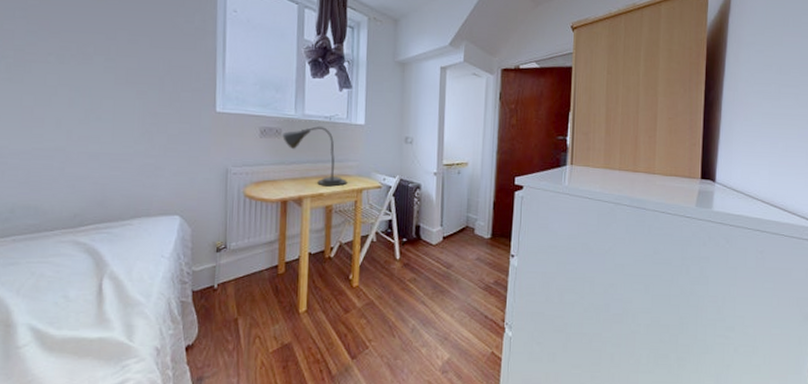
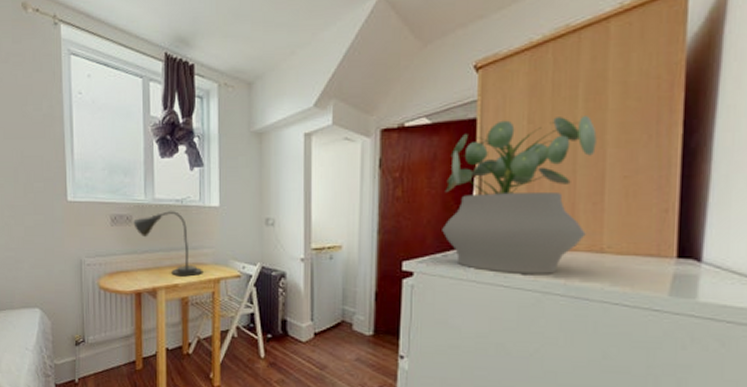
potted plant: none [545,70,652,189] -> present [442,116,597,274]

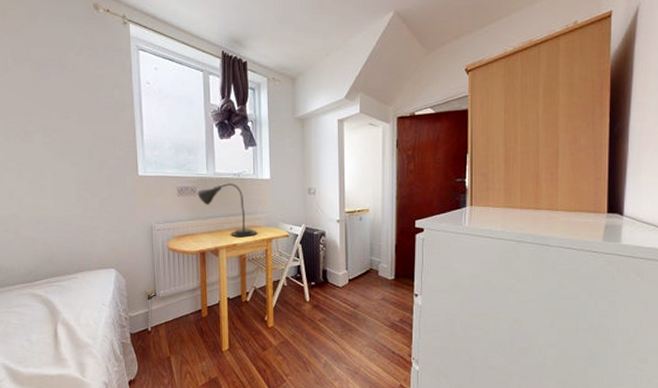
potted plant: present [442,116,597,274] -> none [444,109,552,227]

